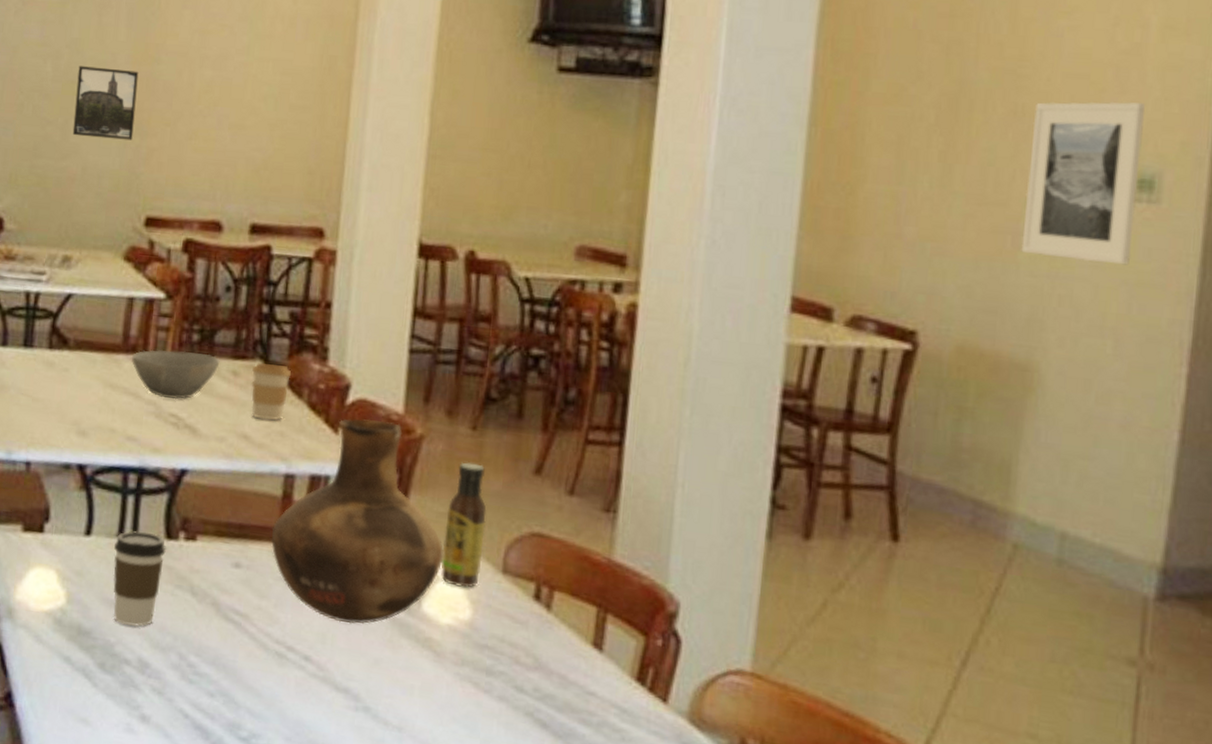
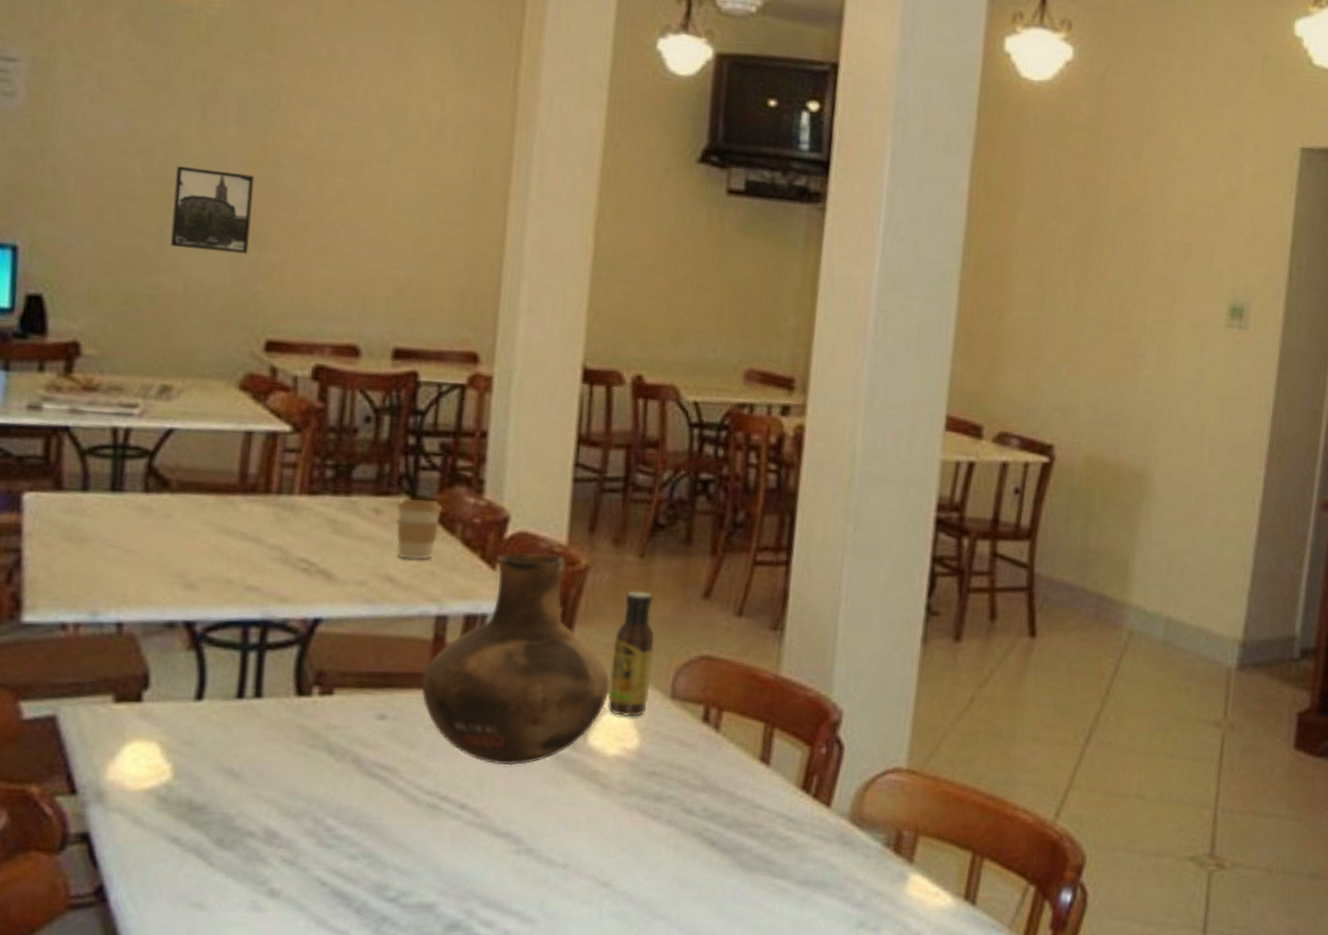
coffee cup: present [113,530,166,627] -> none [232,689,297,794]
bowl: present [131,349,220,400] -> none [250,488,359,543]
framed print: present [1021,101,1145,265] -> none [1139,237,1238,383]

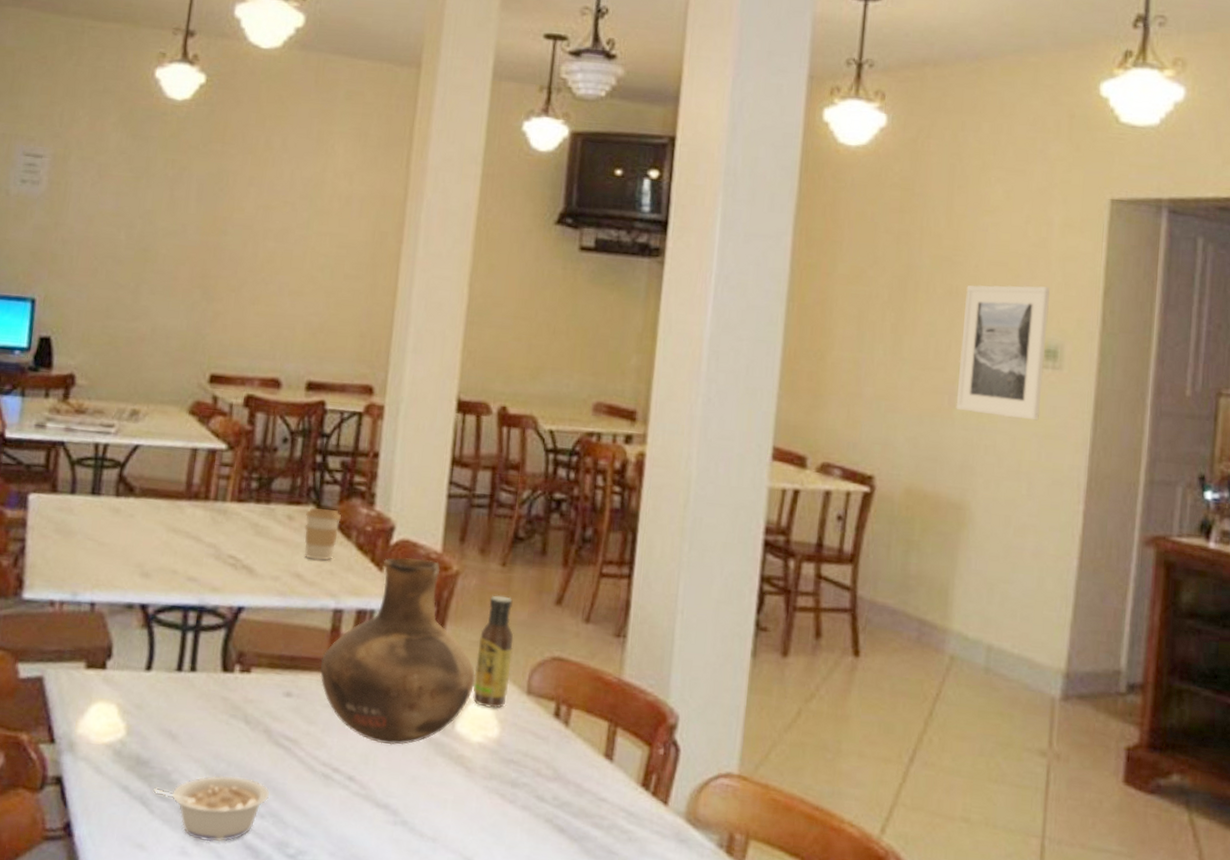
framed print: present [170,166,255,254] -> none [143,235,207,304]
legume: none [212,815,362,893] -> present [153,775,269,842]
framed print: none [1139,237,1238,383] -> present [956,284,1050,421]

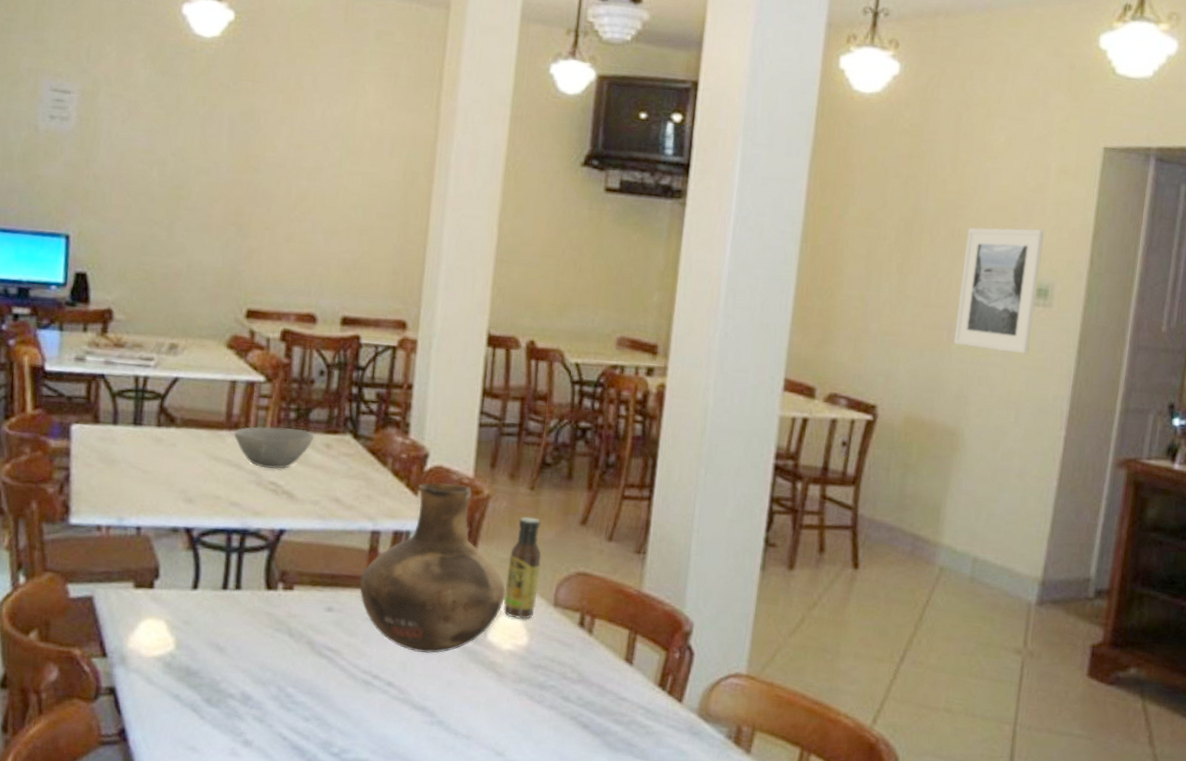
legume: present [153,775,269,842] -> none [203,683,314,744]
bowl: none [193,496,276,543] -> present [234,426,315,470]
coffee cup: present [304,508,341,561] -> none [342,437,377,486]

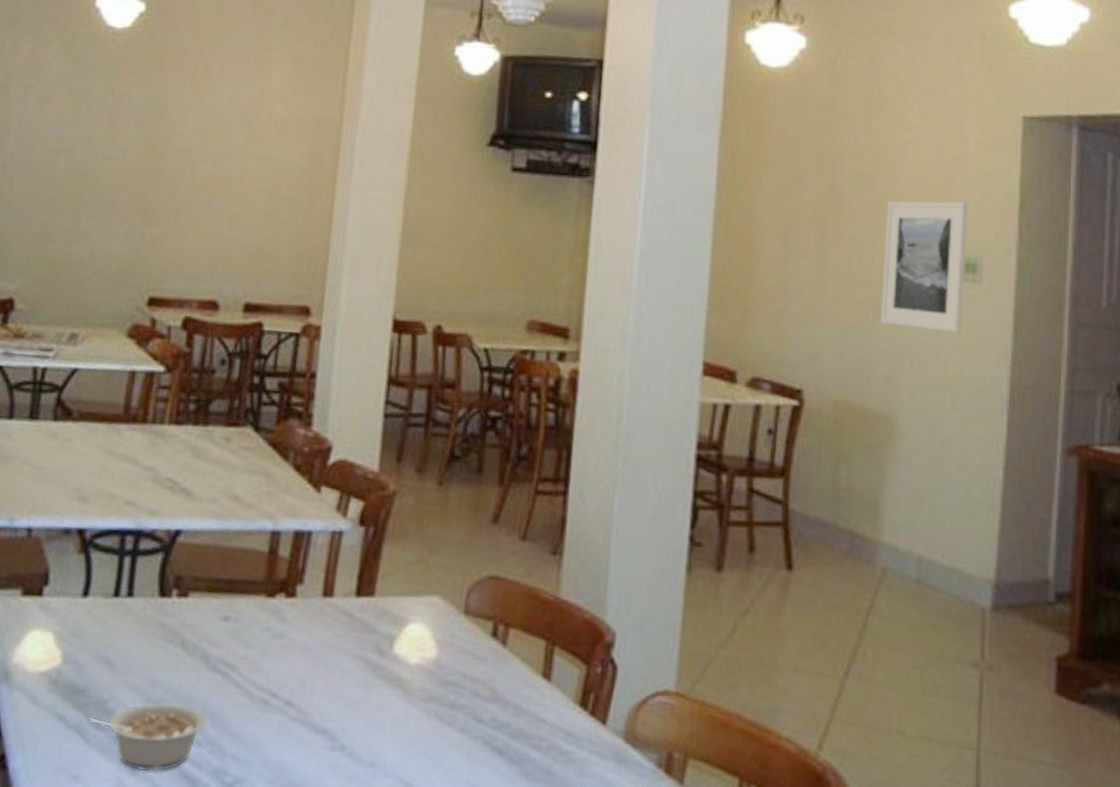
legume: none [203,683,314,744] -> present [89,702,207,772]
bowl: present [234,426,315,470] -> none [131,419,214,465]
vase: present [359,482,506,654] -> none [257,477,413,669]
sauce bottle: present [503,516,542,619] -> none [410,514,451,629]

